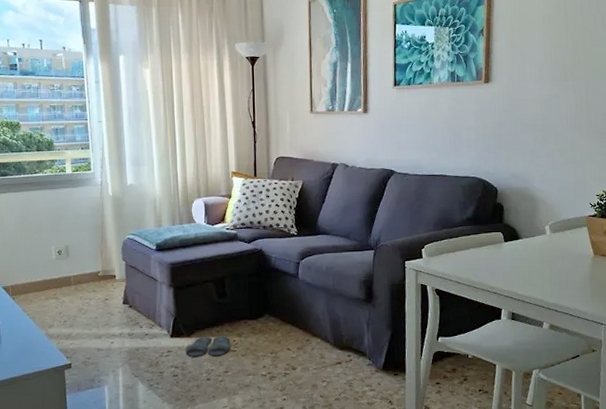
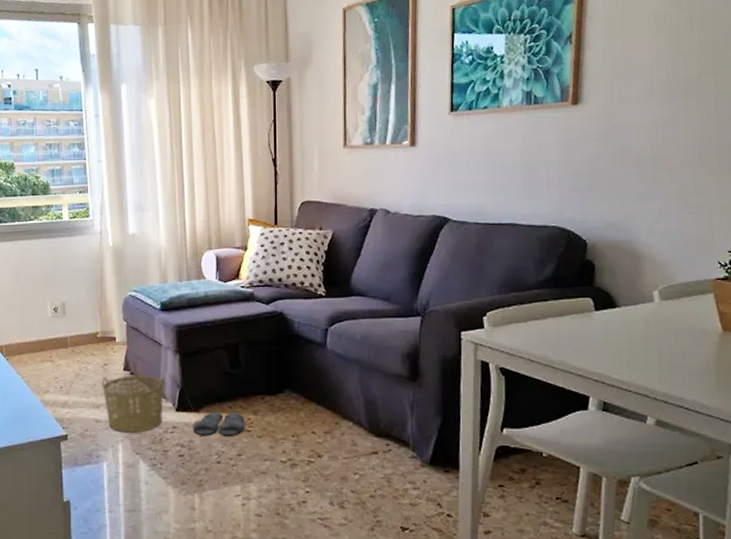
basket: none [103,307,161,359] -> present [102,374,165,433]

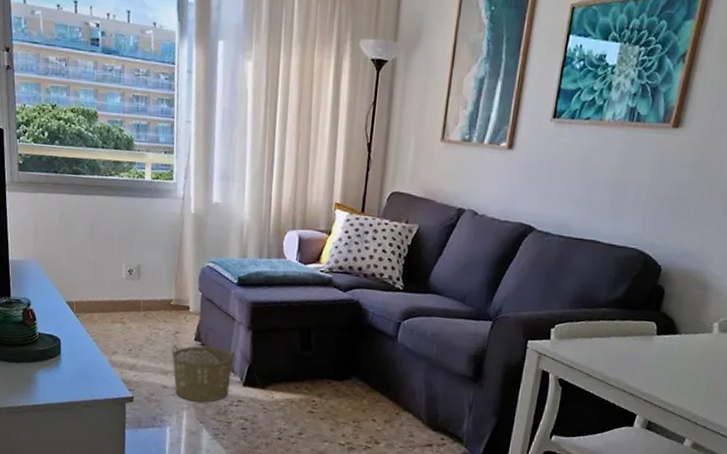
slippers: present [192,413,246,436] -> none [258,391,310,416]

